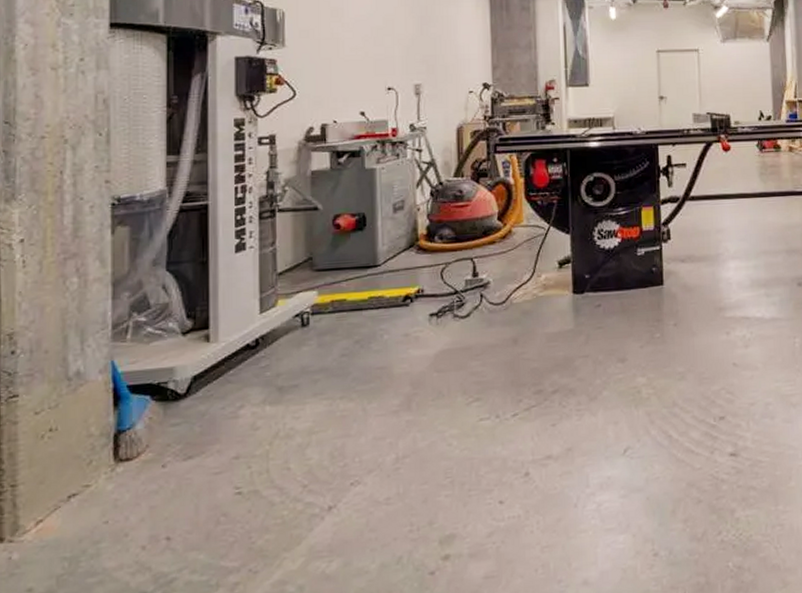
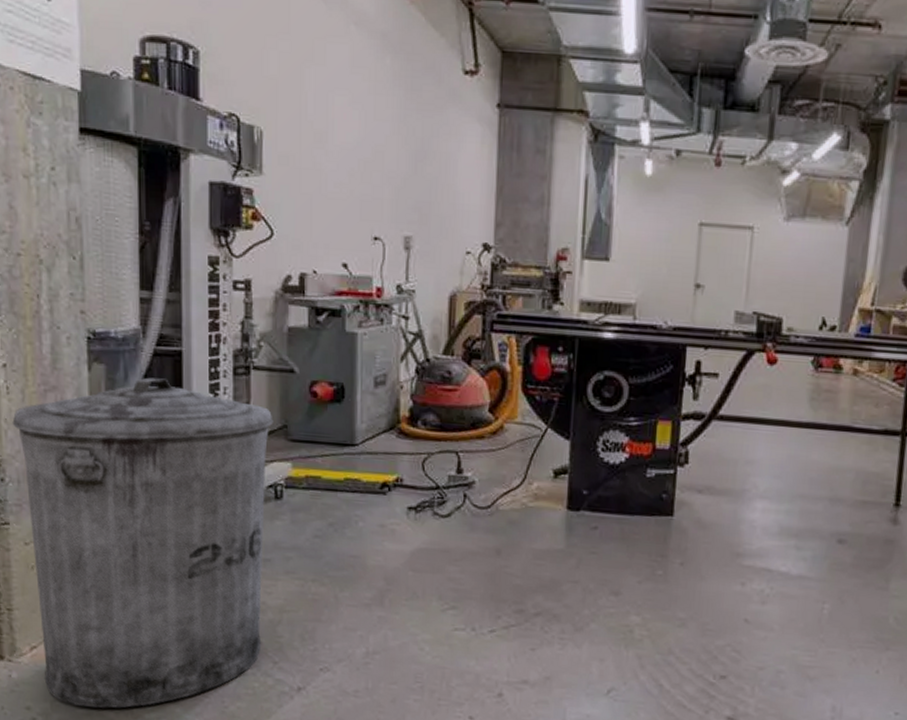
trash can: none [27,231,299,576] -> present [12,377,274,708]

